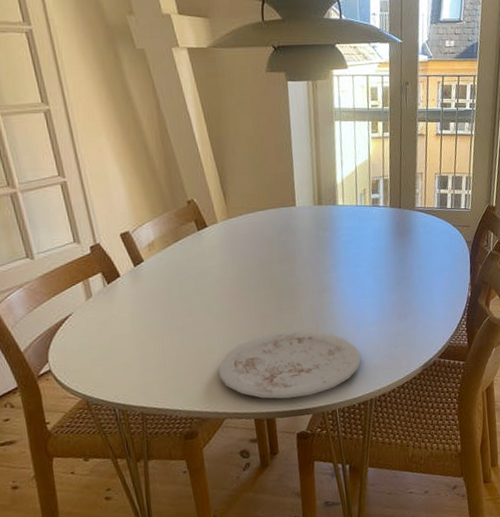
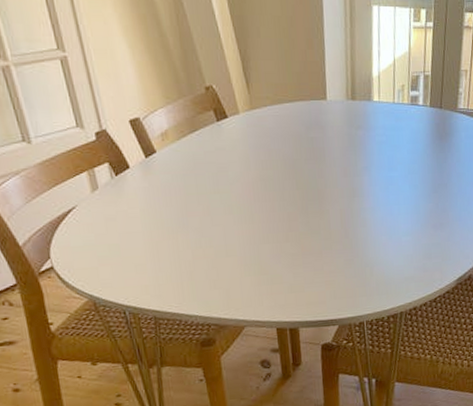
plate: present [218,330,362,399] -> none [238,236,393,308]

